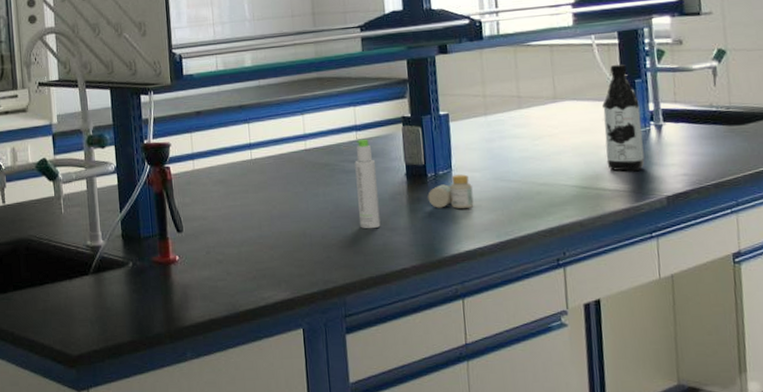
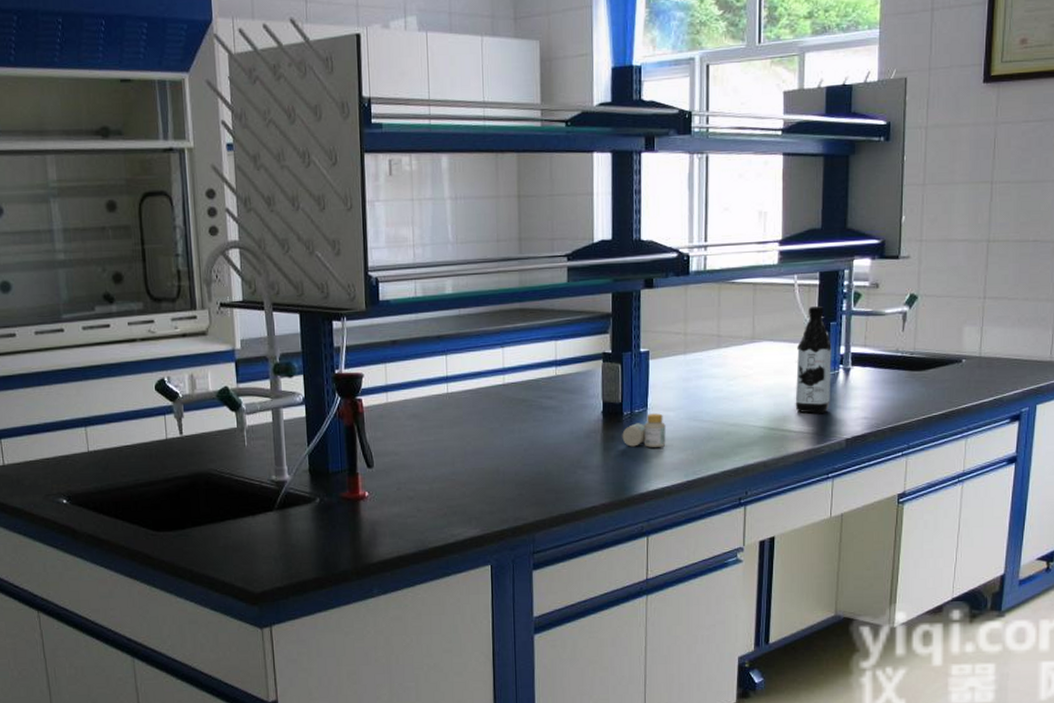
bottle: present [354,138,381,229] -> none [552,374,574,467]

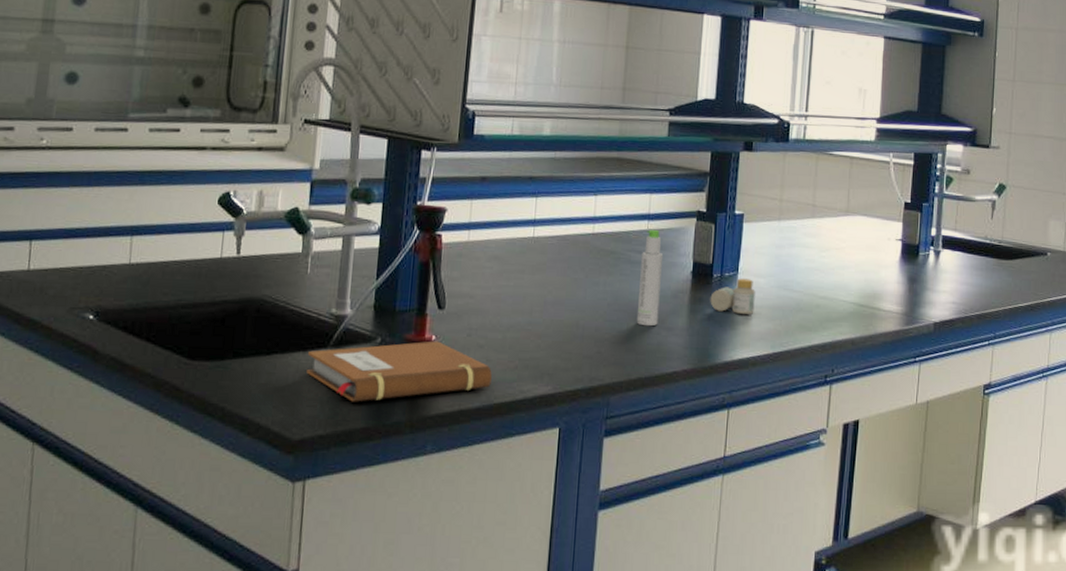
notebook: none [256,496,424,557] -> present [307,341,492,402]
bottle: none [552,374,574,467] -> present [636,229,664,327]
water bottle: present [795,305,832,414] -> none [885,185,923,294]

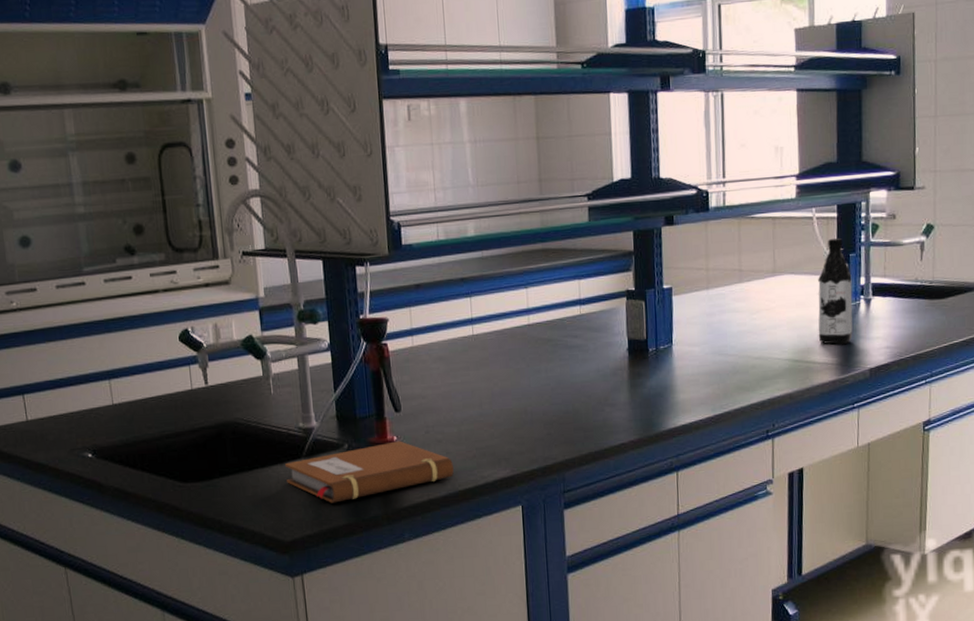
bottle: present [636,229,664,327] -> none [577,313,601,405]
pill bottle: present [710,278,755,314] -> none [648,349,692,383]
water bottle: none [885,185,923,294] -> present [818,238,853,345]

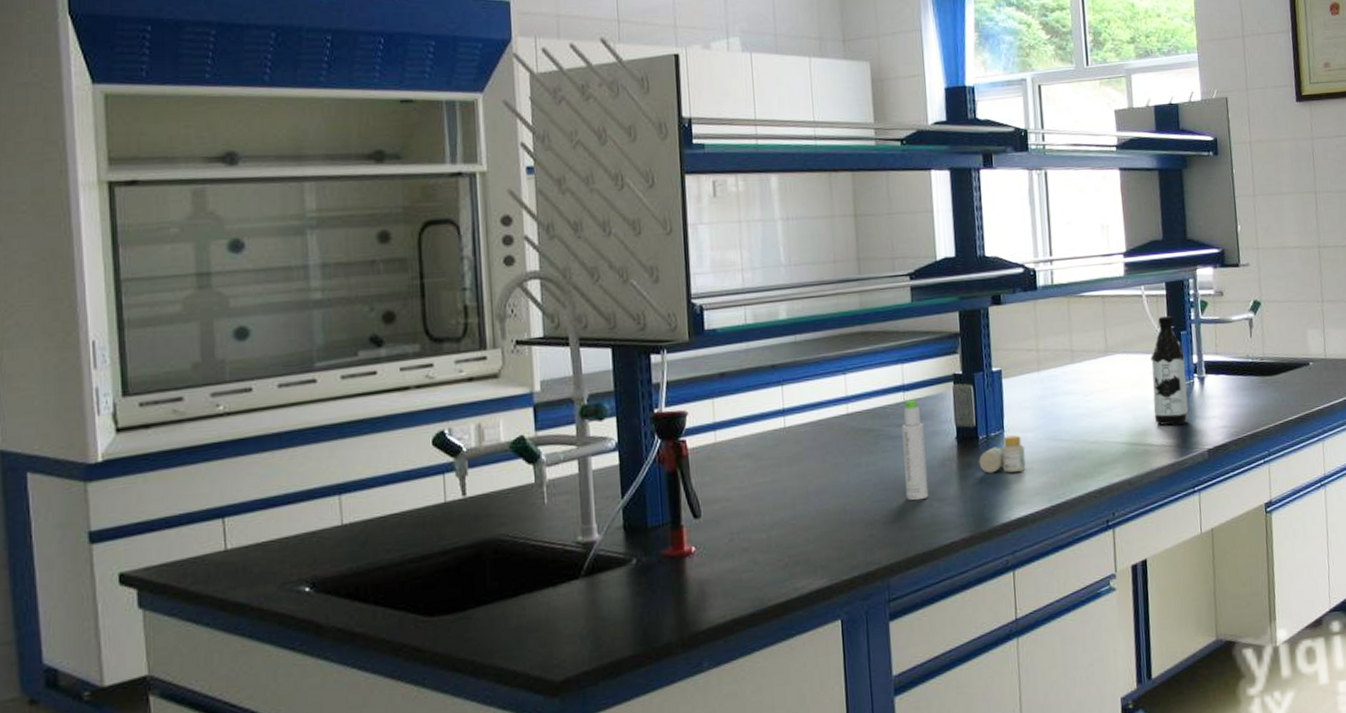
notebook: present [284,441,454,503] -> none [557,551,762,631]
bottle: none [577,313,601,405] -> present [901,399,929,501]
pill bottle: none [648,349,692,383] -> present [979,435,1026,473]

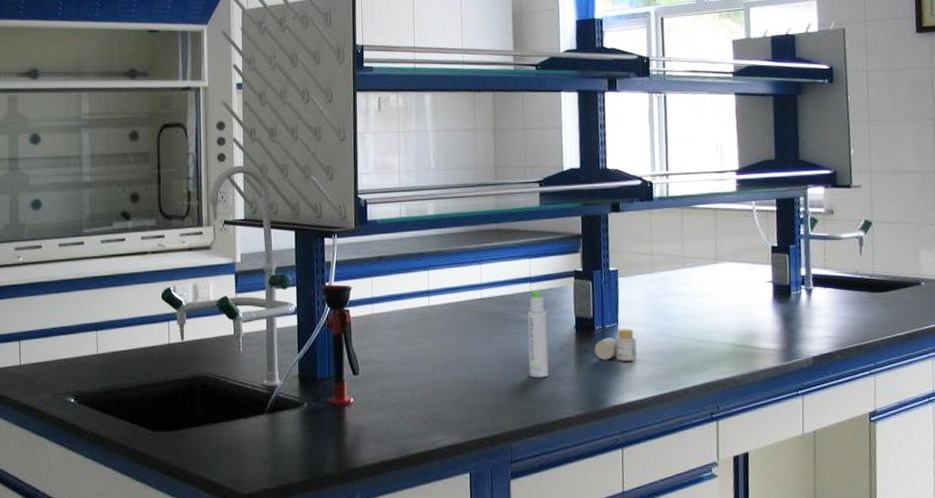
water bottle: present [1151,315,1189,426] -> none [759,230,795,331]

